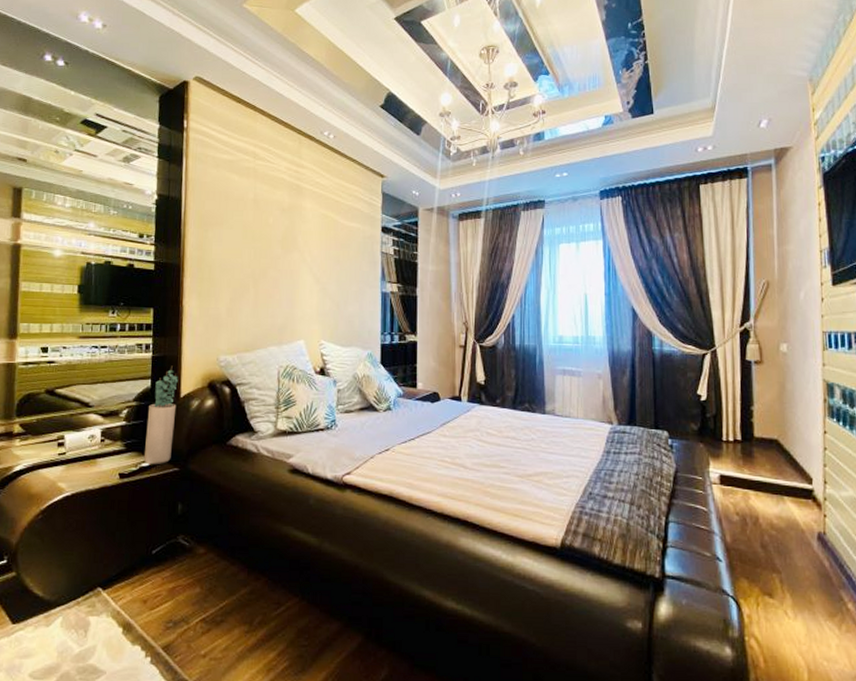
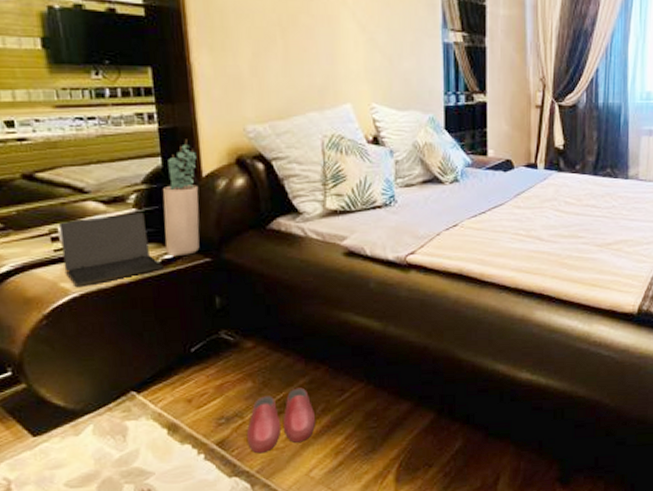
laptop: none [63,425,140,488] -> present [59,213,163,288]
slippers: none [189,597,253,663] -> present [246,387,316,454]

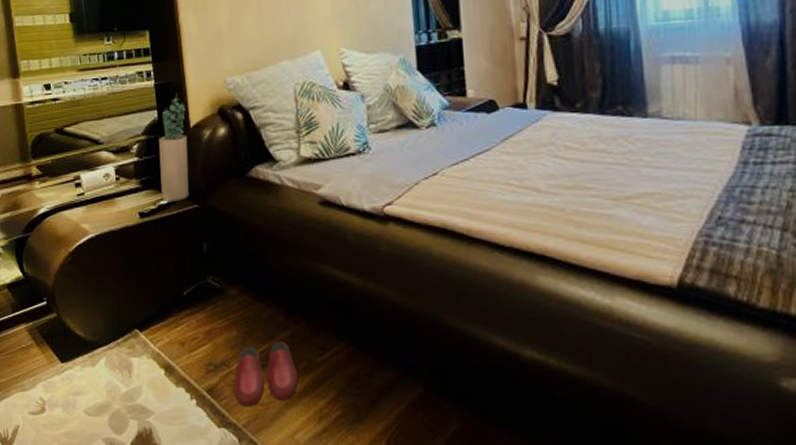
laptop: present [59,213,163,288] -> none [81,161,160,229]

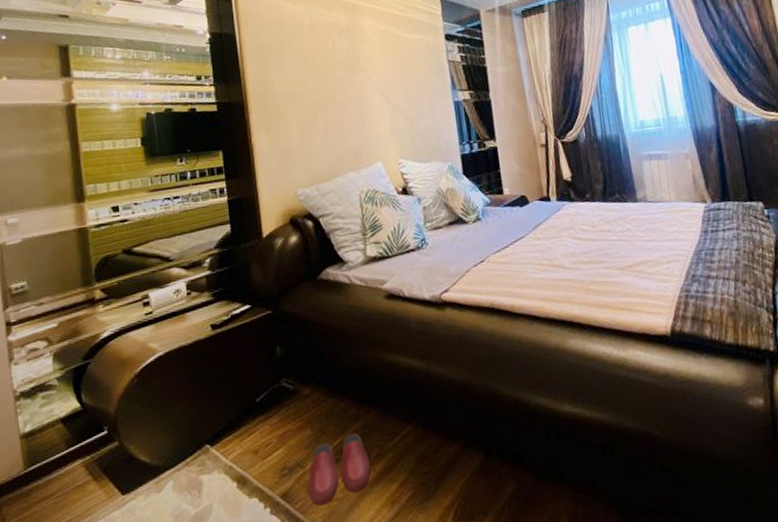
vase: present [158,93,189,203] -> none [231,206,262,312]

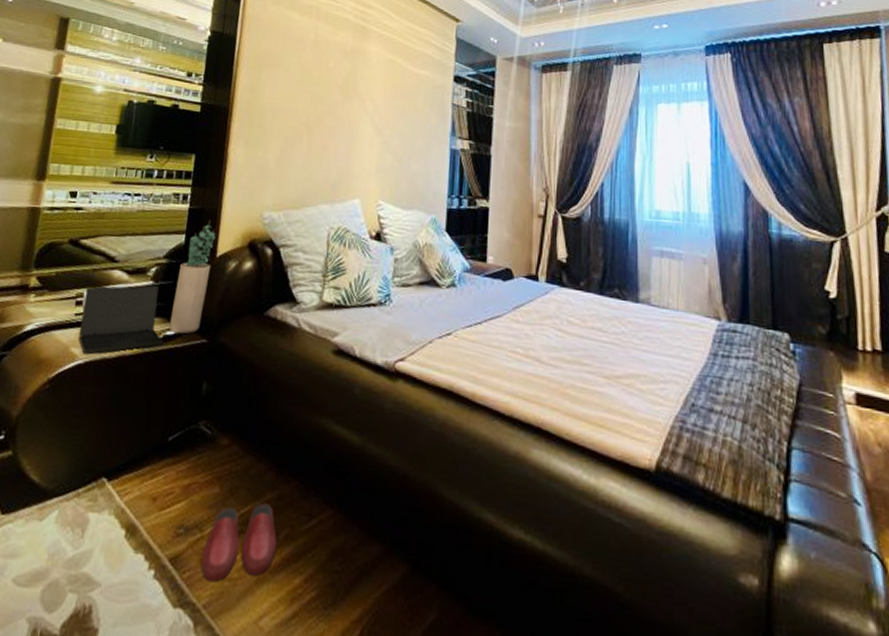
laptop: none [150,274,232,347] -> present [78,285,163,355]
vase: none [231,206,262,312] -> present [168,220,216,335]

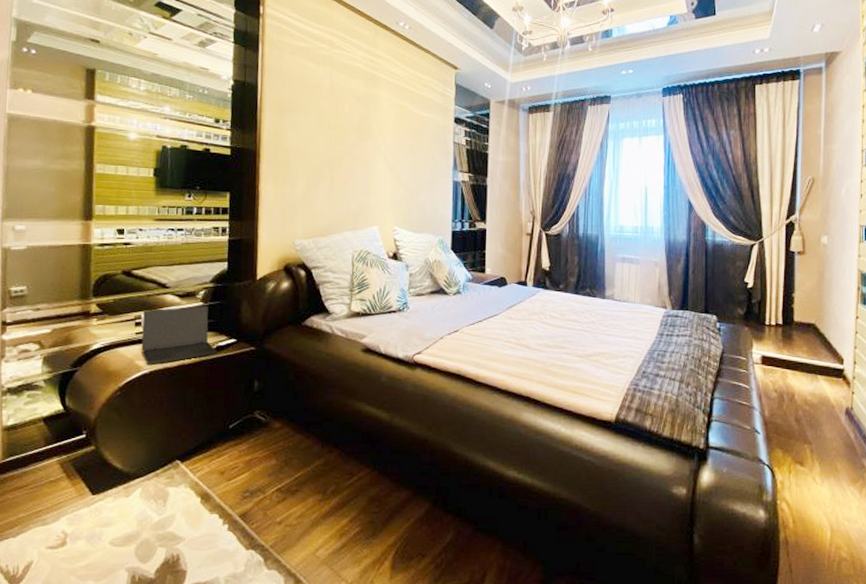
vase: present [168,220,216,335] -> none [220,248,255,344]
slippers: present [201,503,277,582] -> none [265,468,326,529]

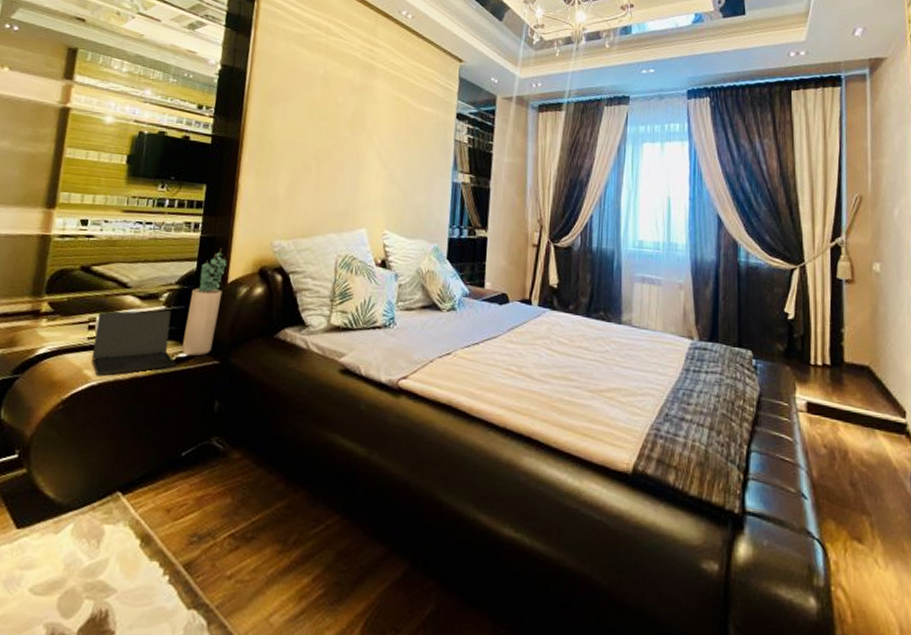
vase: none [220,248,255,344] -> present [181,247,227,357]

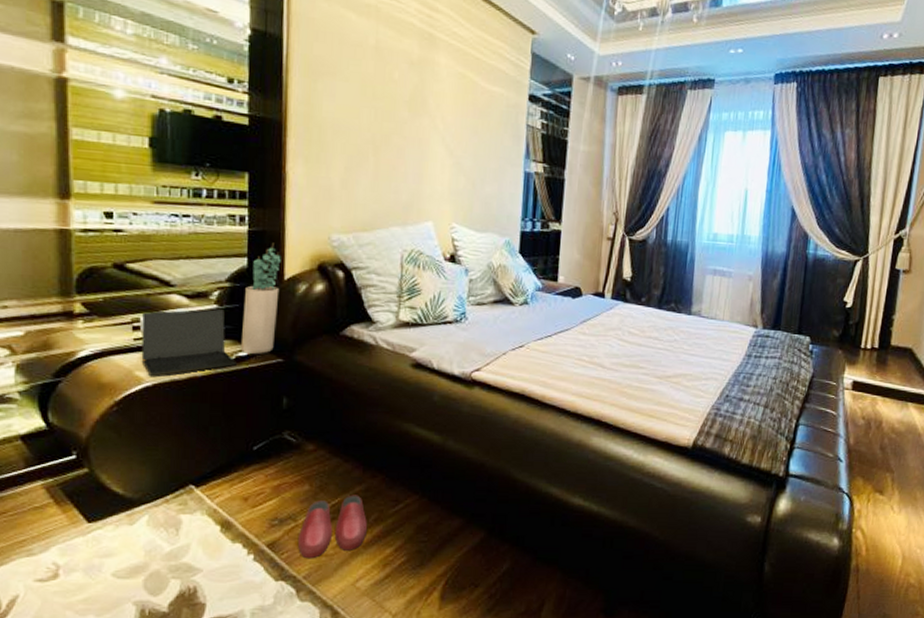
slippers: none [214,511,287,585] -> present [297,495,368,559]

